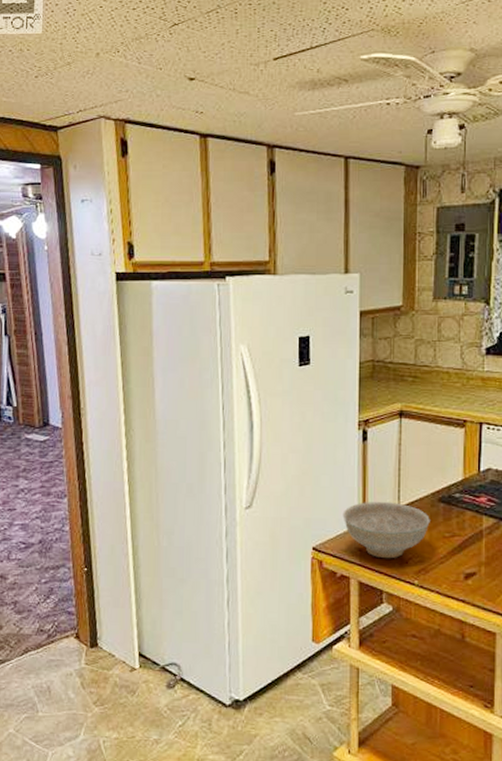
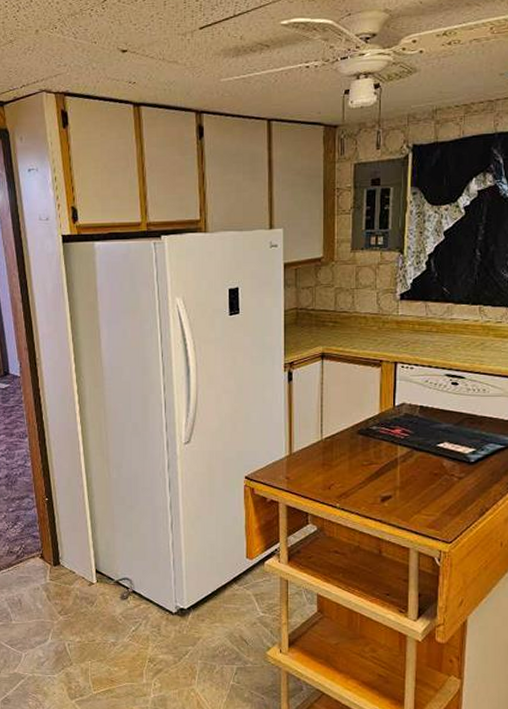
decorative bowl: present [342,502,430,559] -> none [271,435,350,485]

